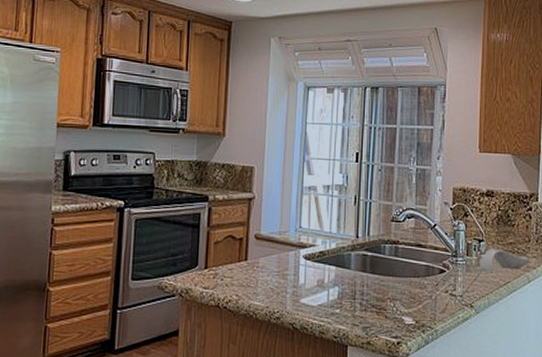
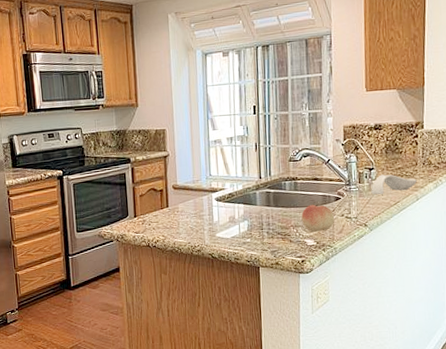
fruit: none [400,275,437,309] -> present [301,204,334,232]

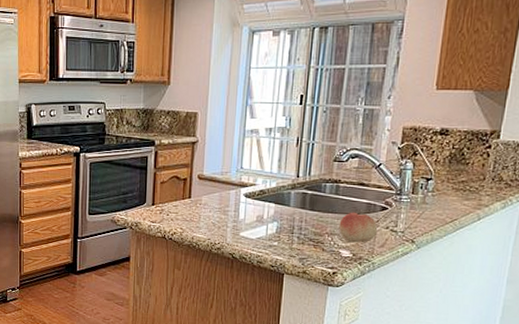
spoon rest: present [371,174,417,195] -> none [425,186,482,210]

